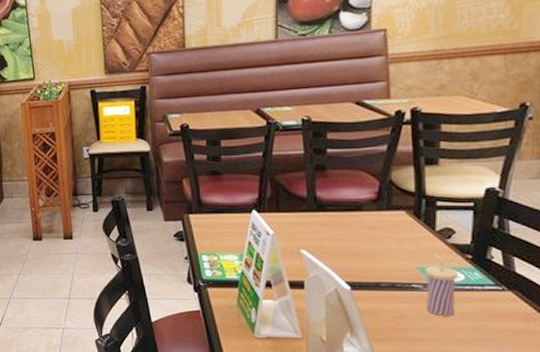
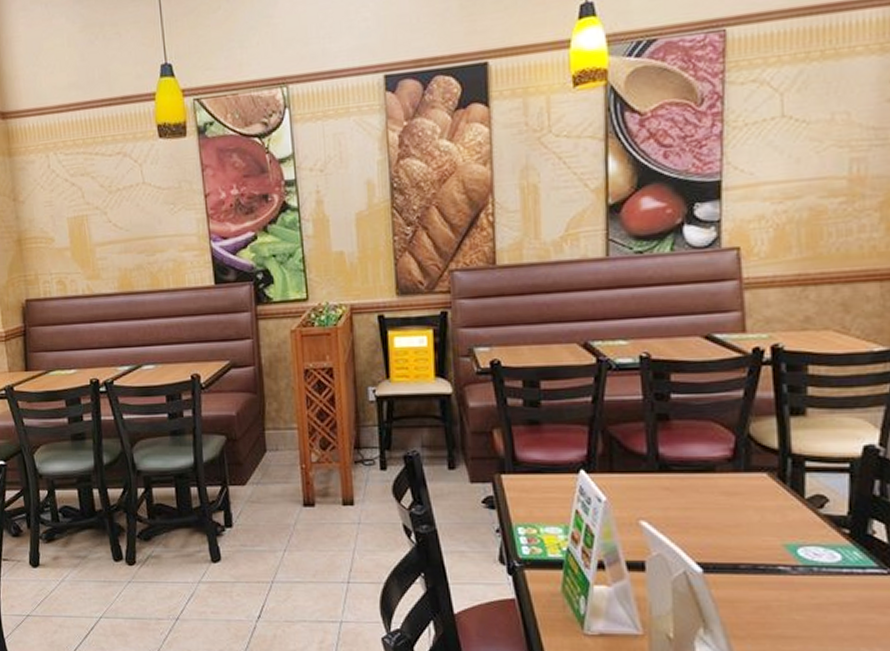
beverage cup: present [425,254,457,316] -> none [793,528,833,607]

